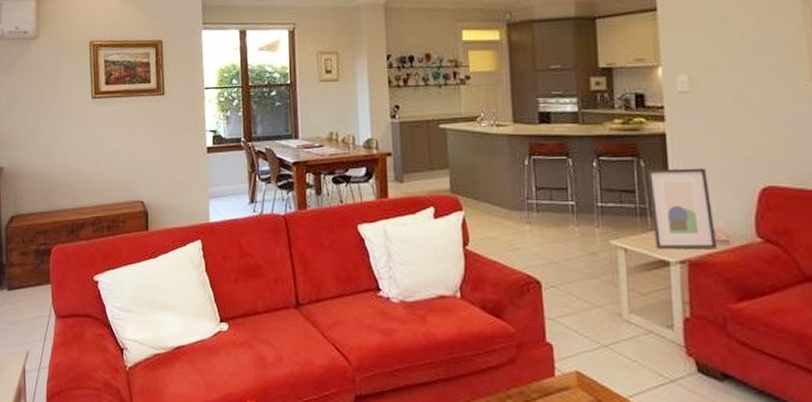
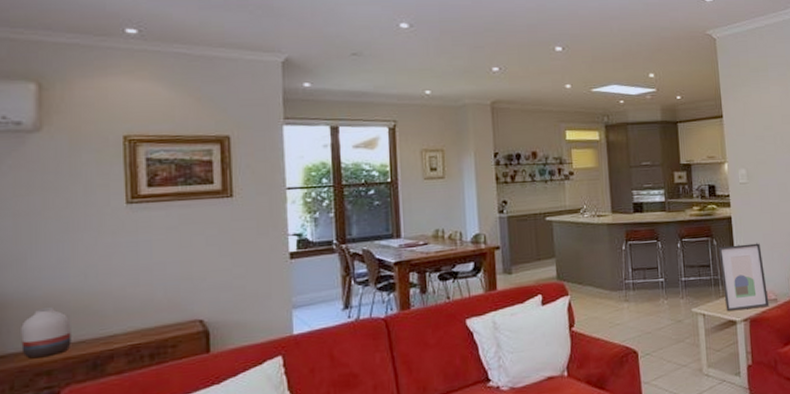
vase: none [28,180,58,220] -> present [21,307,72,359]

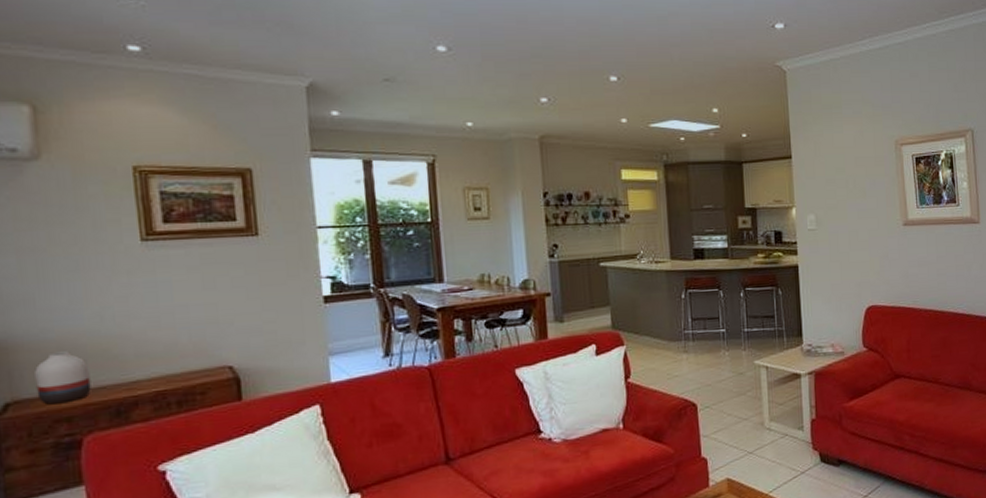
picture frame: present [718,243,769,312] -> none [783,293,836,364]

